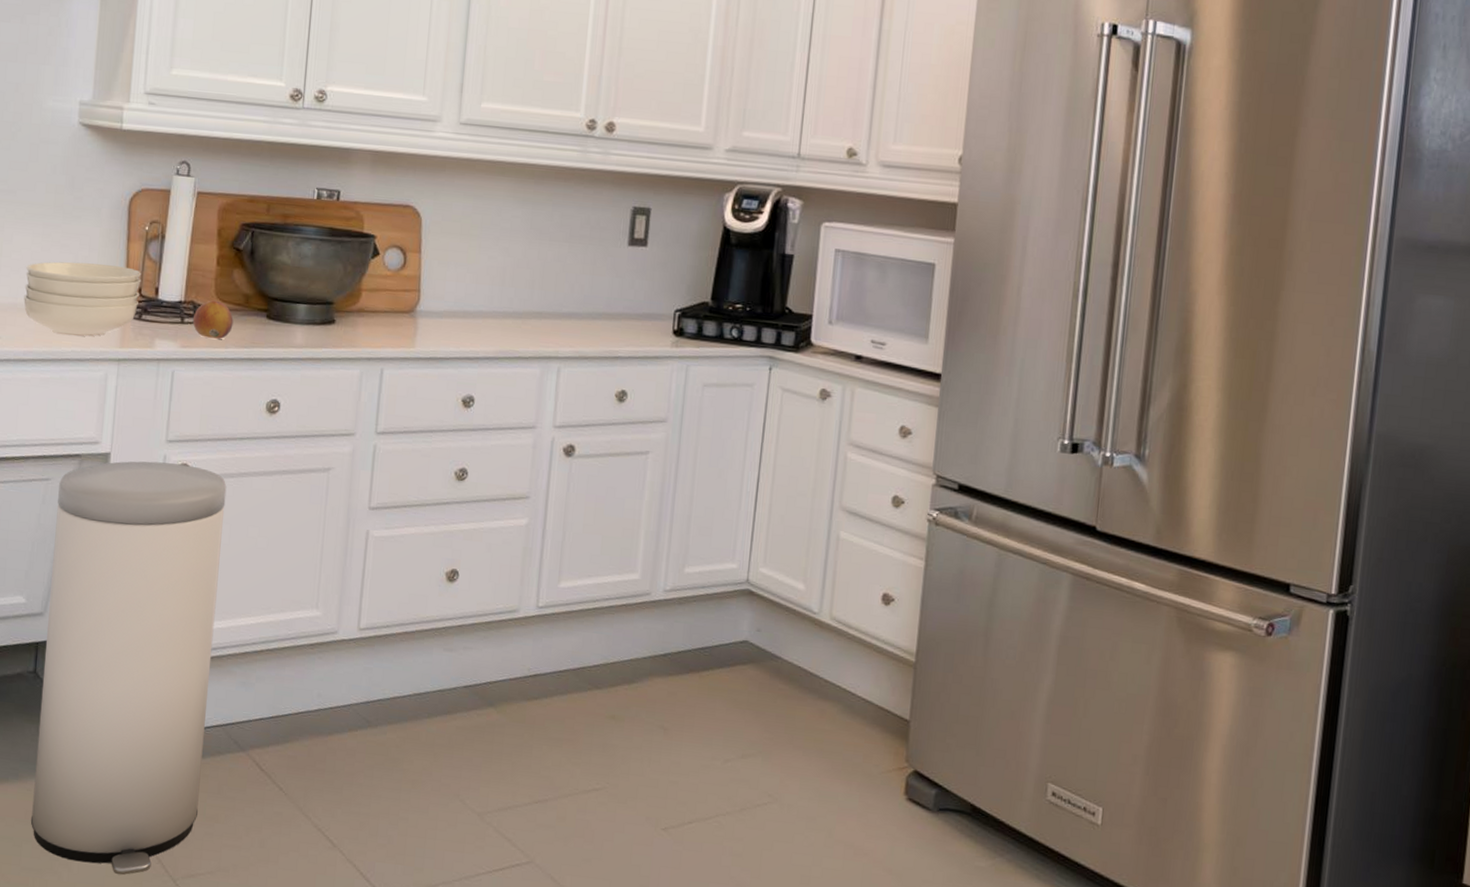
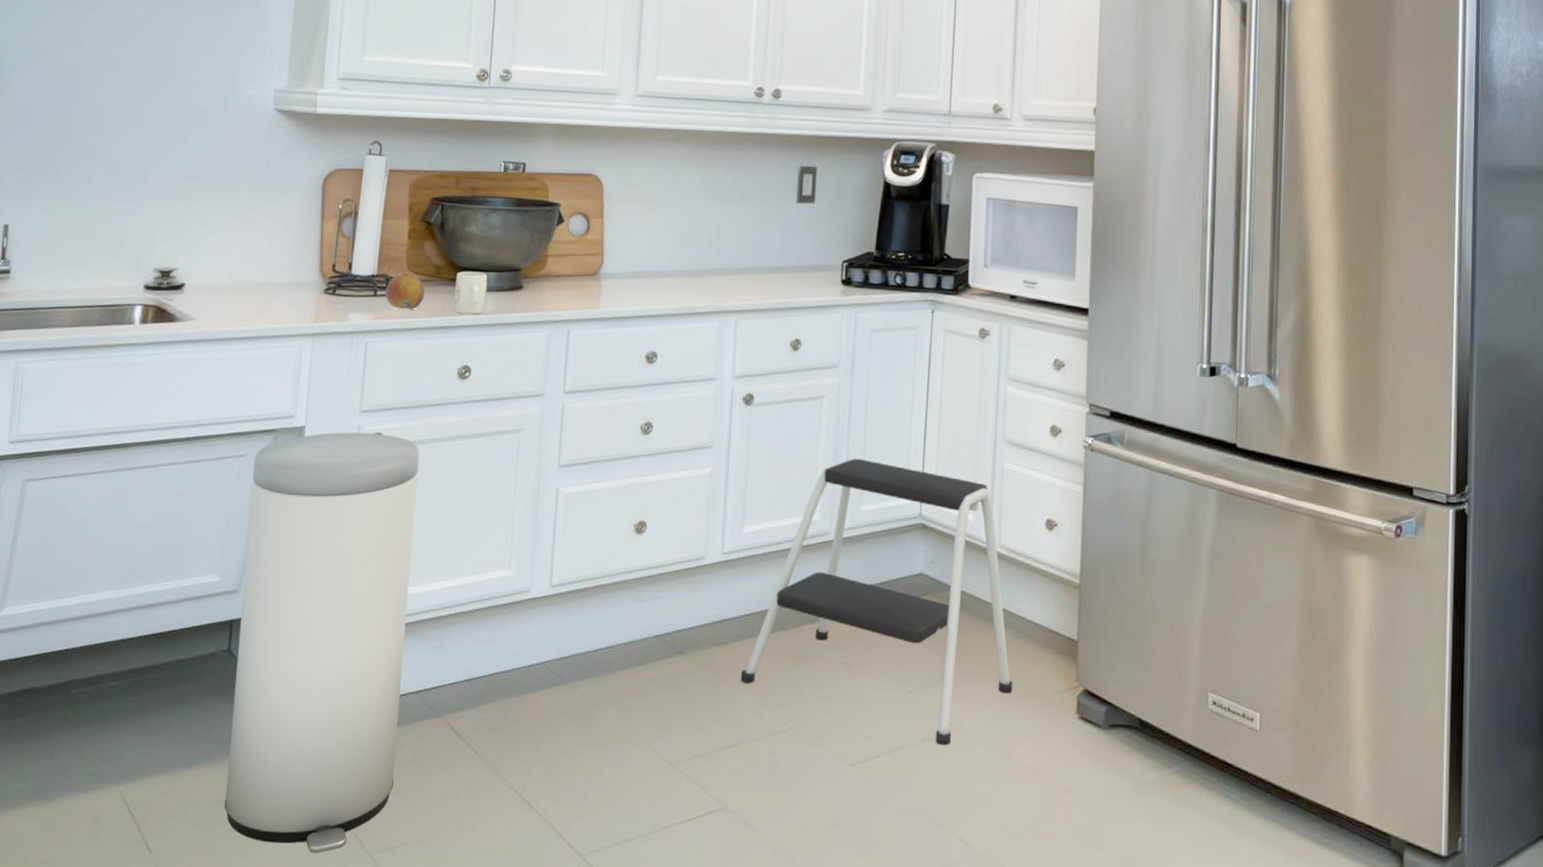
bowl: present [23,261,142,337] -> none [219,242,336,314]
mug: none [263,301,299,348] -> present [453,271,488,315]
step stool: none [551,518,839,817] -> present [740,458,1013,746]

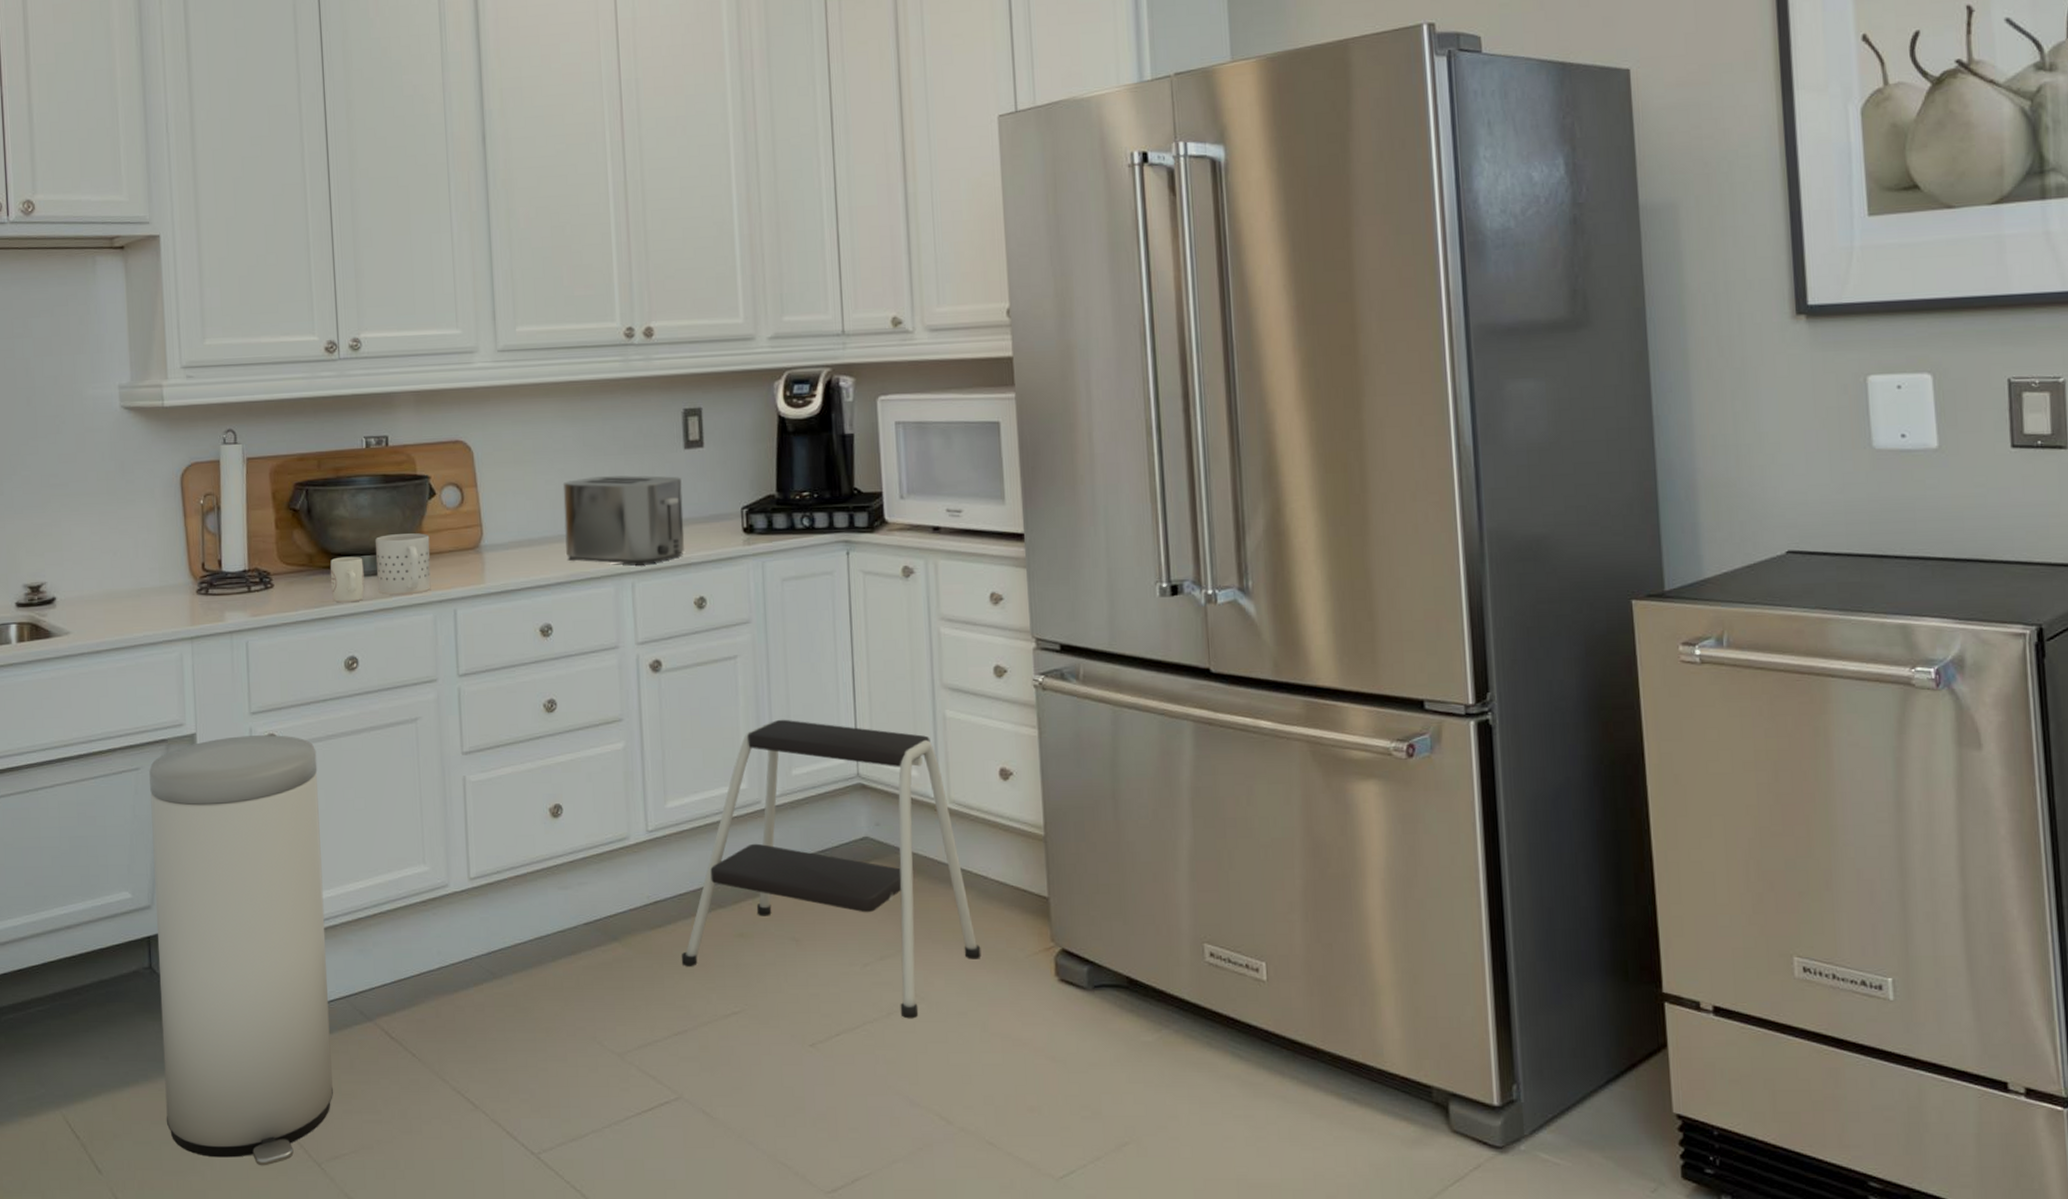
fruit: present [385,272,425,309] -> none [259,564,300,603]
mug: none [497,254,553,312] -> present [374,533,431,595]
toaster: none [678,220,792,305] -> present [562,475,685,565]

